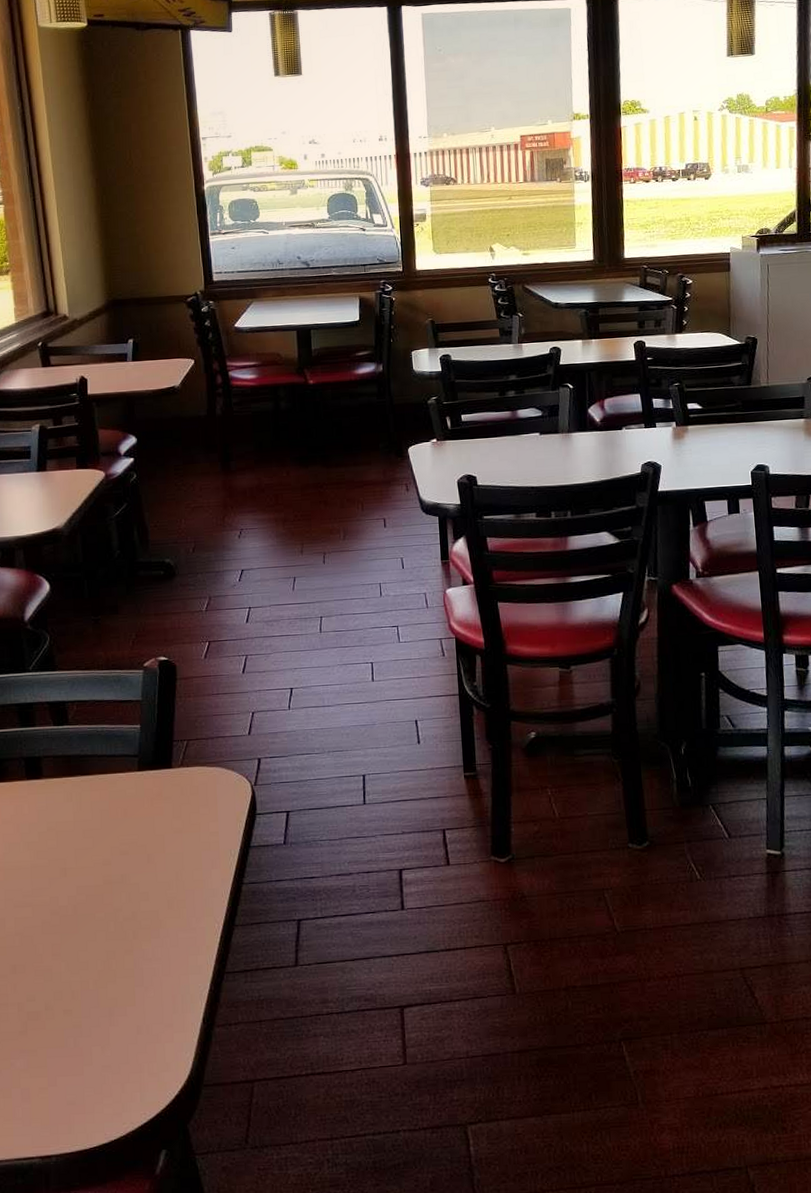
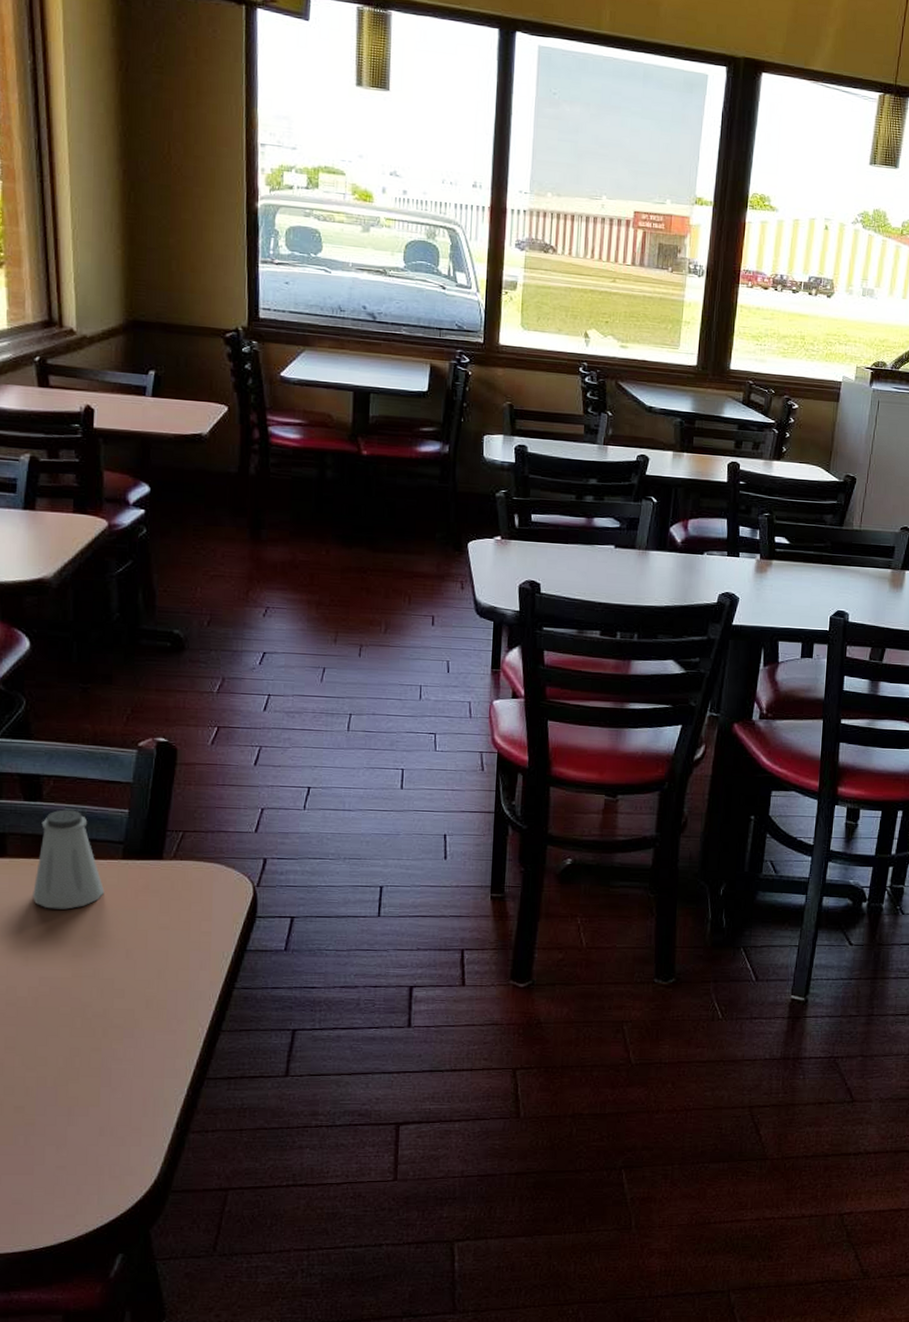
saltshaker: none [66,730,126,822] -> present [33,809,105,910]

